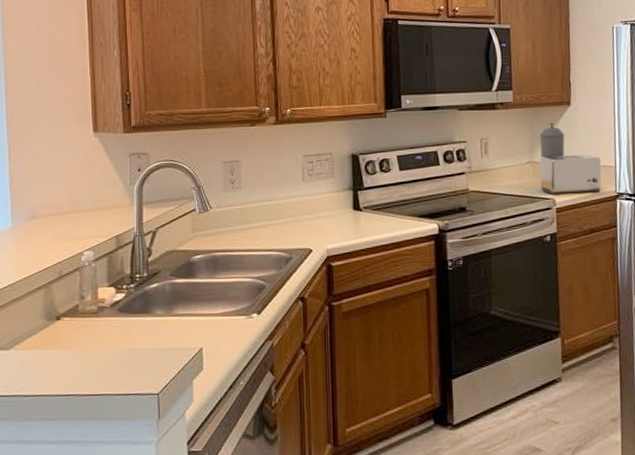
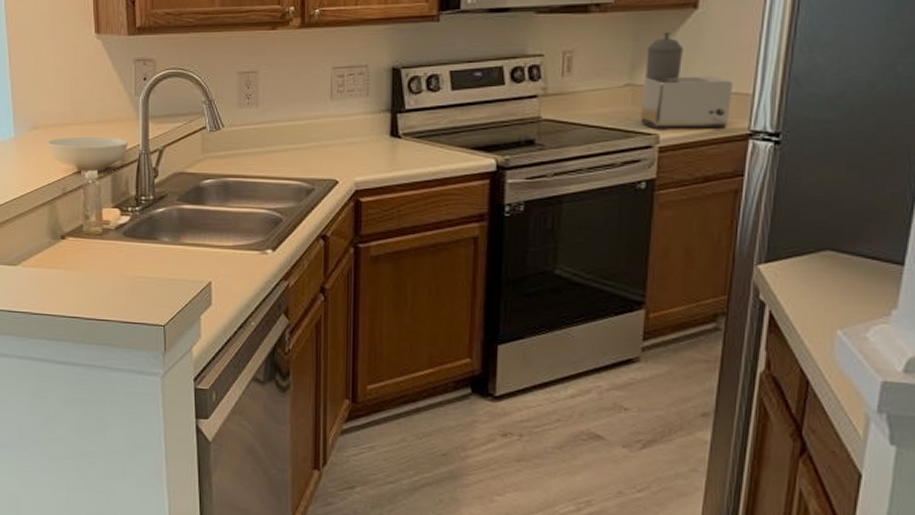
bowl: none [45,222,124,255] -> present [47,136,128,172]

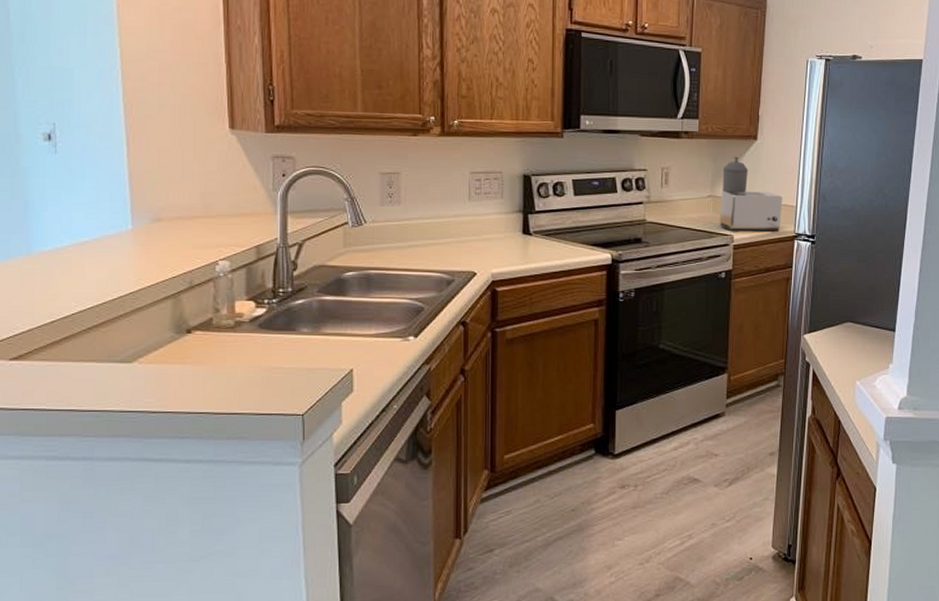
bowl: present [47,136,128,172] -> none [172,229,265,265]

